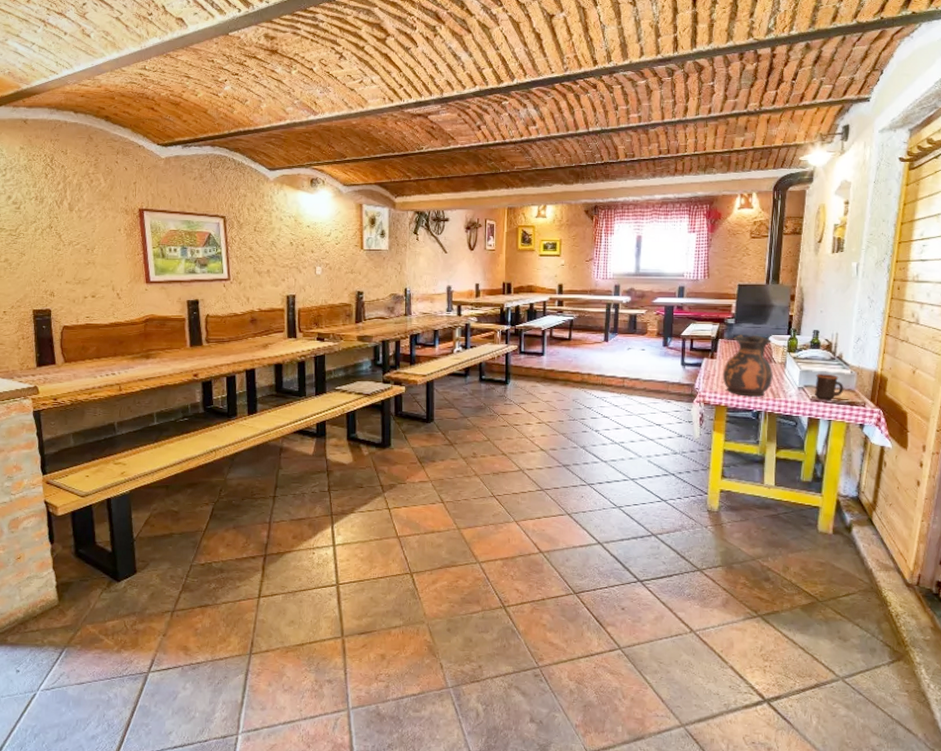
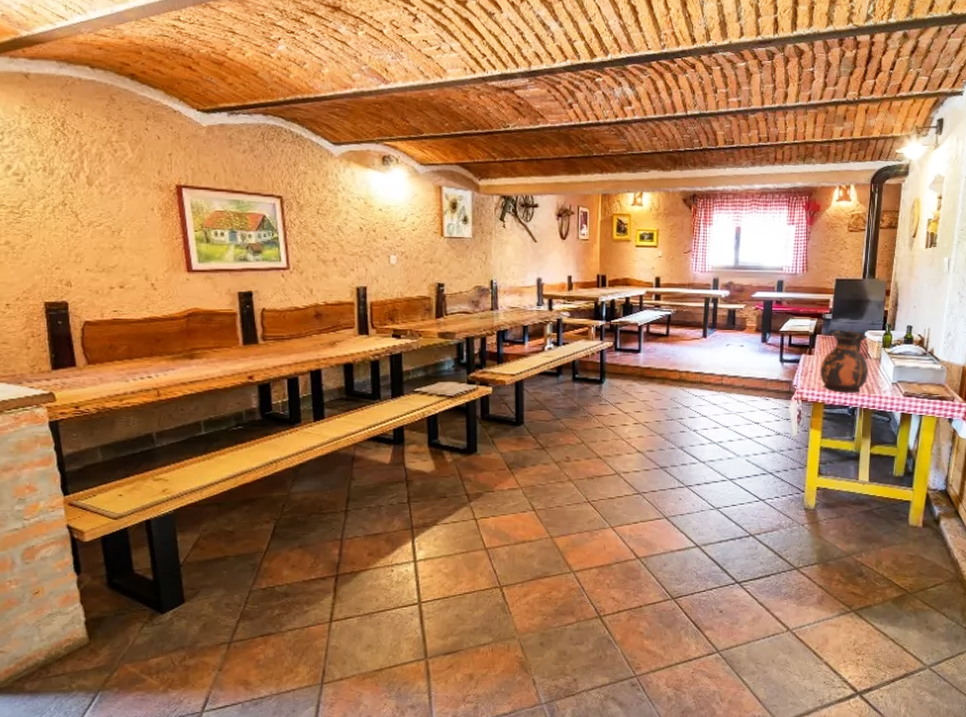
mug: present [815,373,844,401] -> none [908,369,935,396]

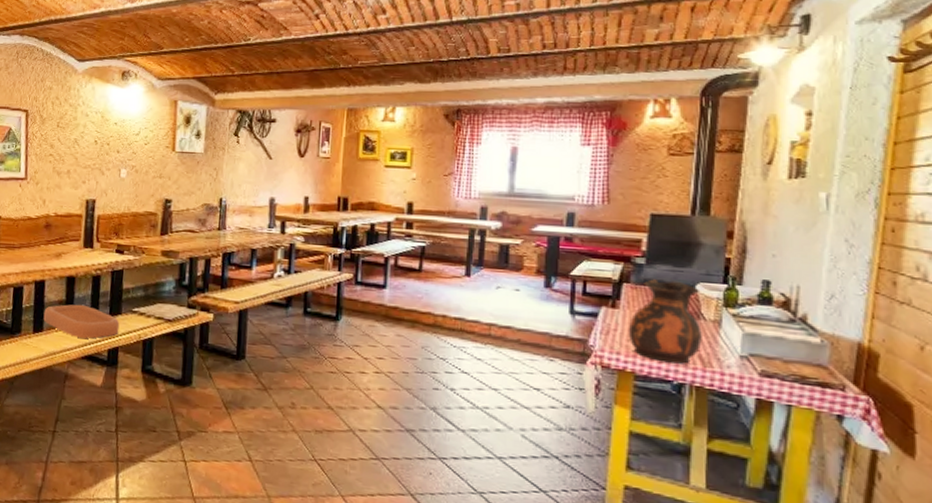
cushion: none [323,389,403,421] -> present [43,304,120,339]

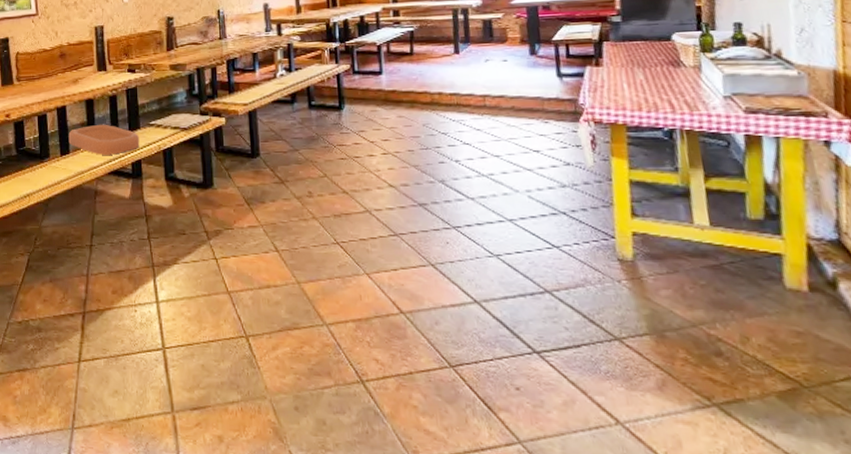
ceramic jug: present [628,279,702,364] -> none [613,33,686,111]

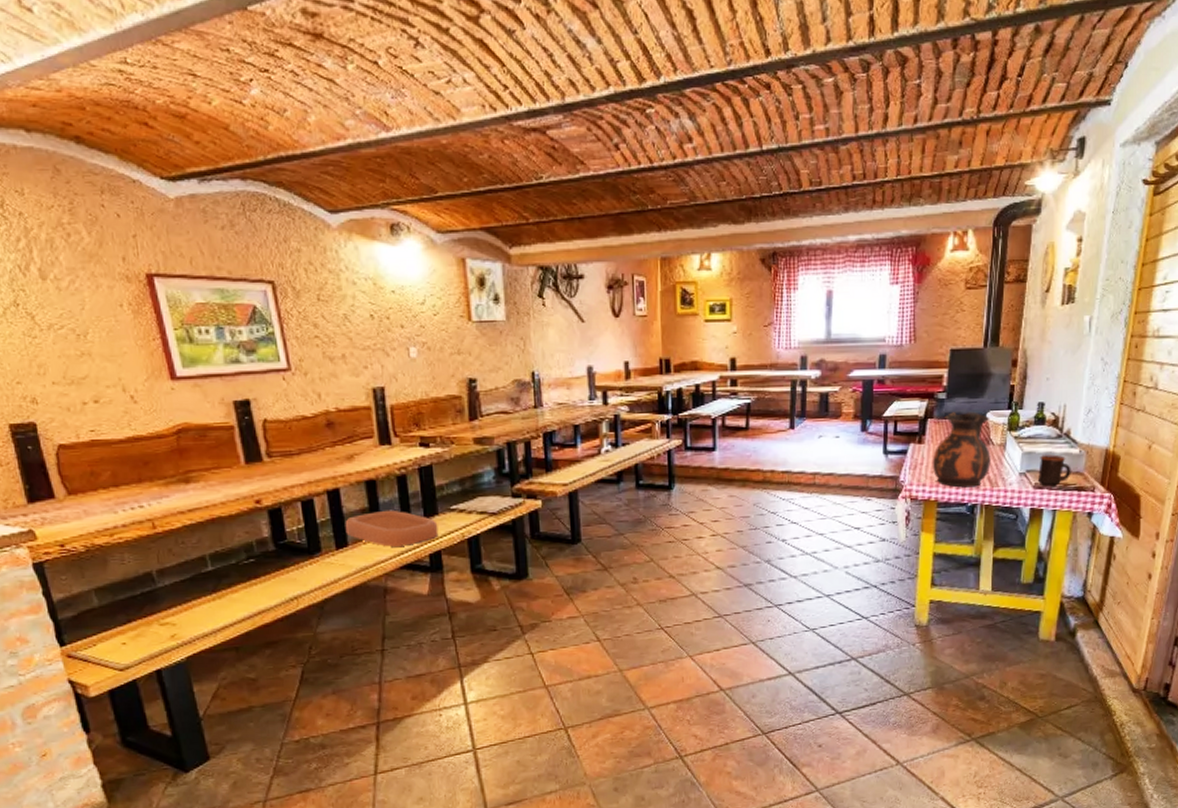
ceramic jug: none [613,33,686,111] -> present [932,411,991,488]
mug: none [746,76,792,113] -> present [1038,454,1071,488]

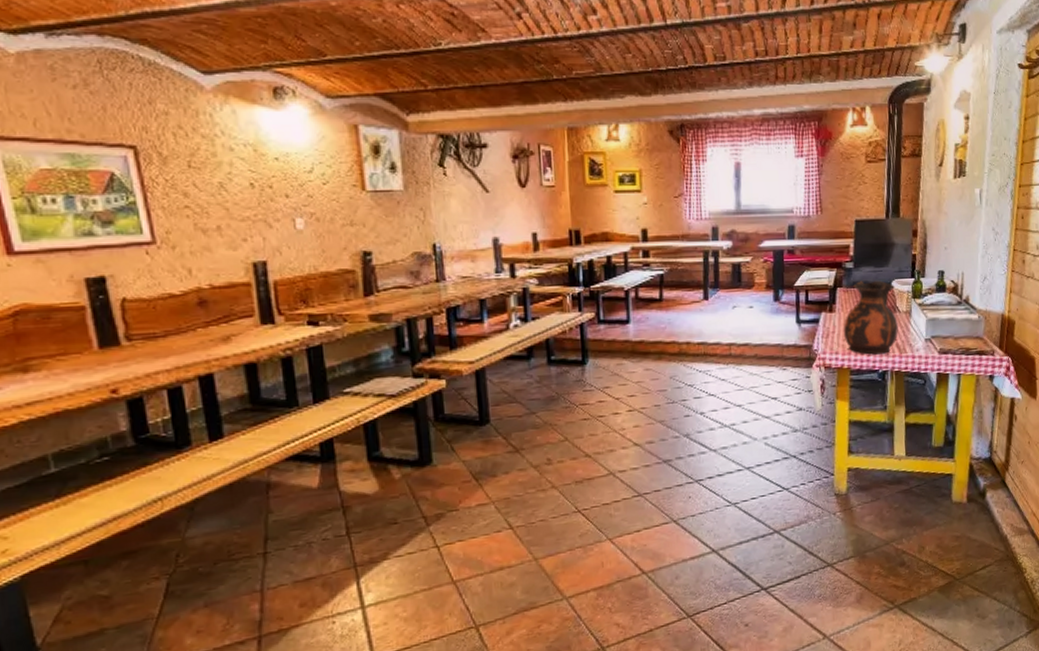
cushion: present [345,510,439,547] -> none [220,395,330,437]
mug: present [1038,454,1071,488] -> none [942,320,972,353]

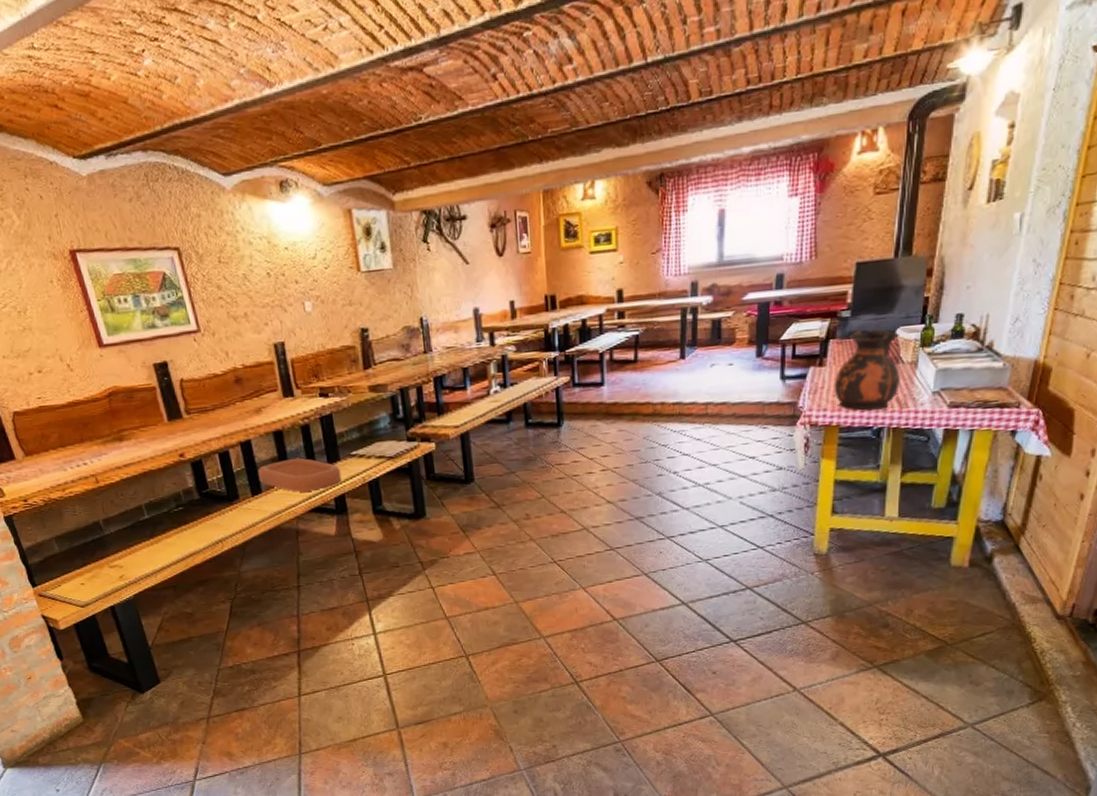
cushion: none [220,395,330,437] -> present [257,457,342,492]

